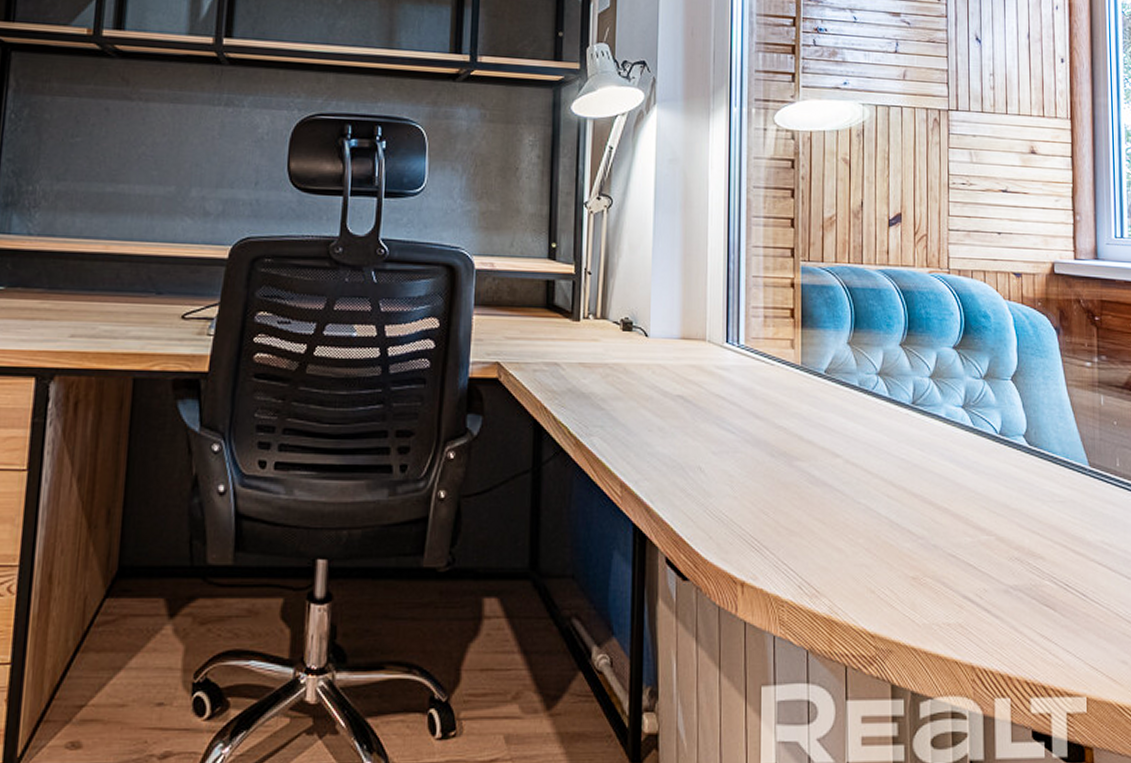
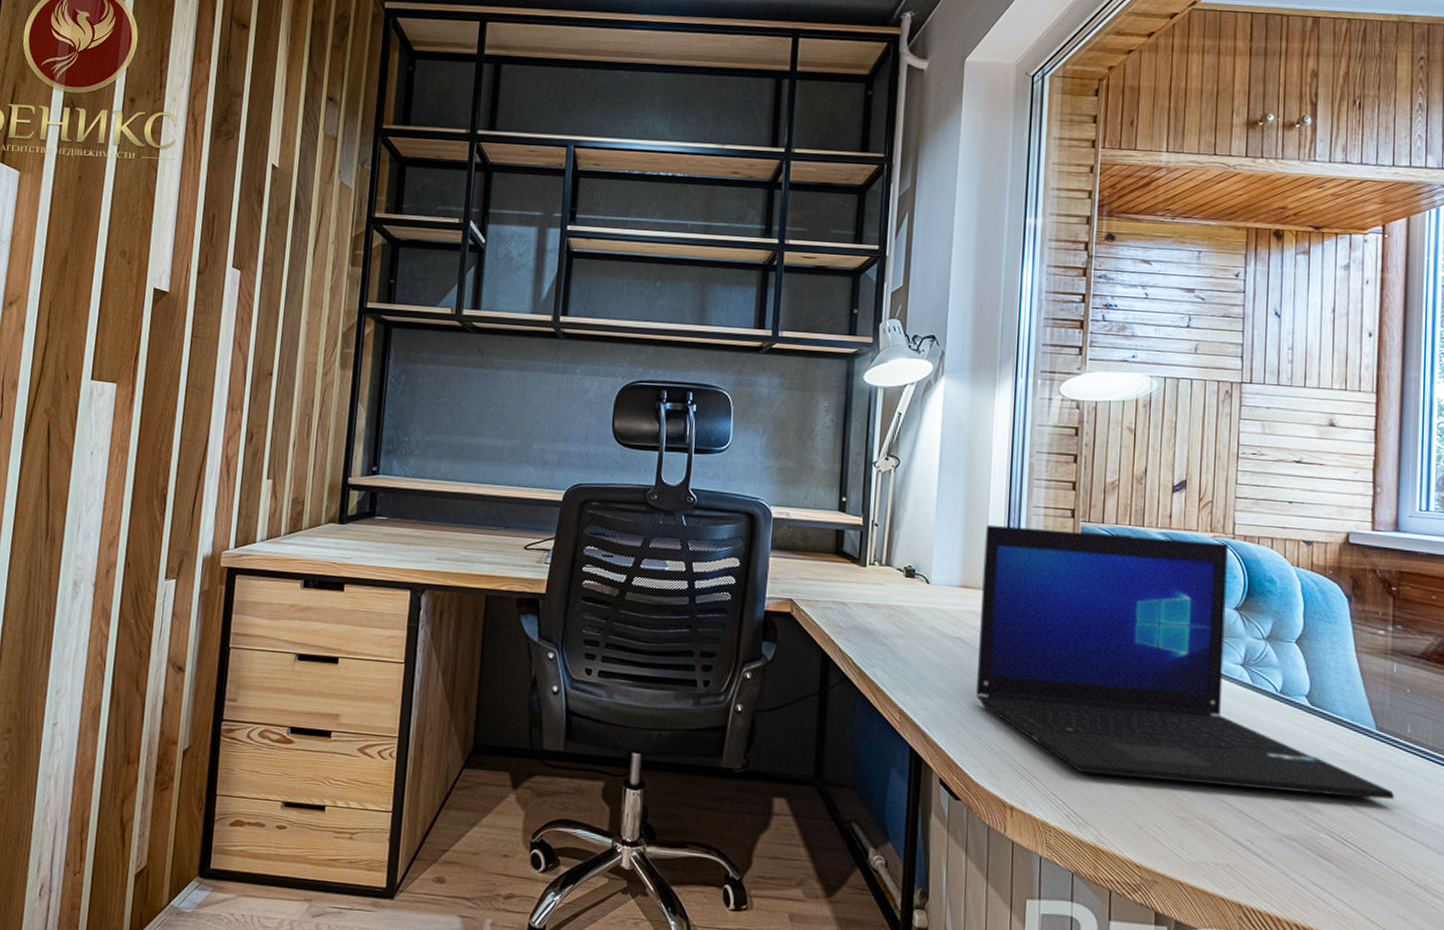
laptop: none [700,268,1110,539] -> present [975,524,1395,800]

